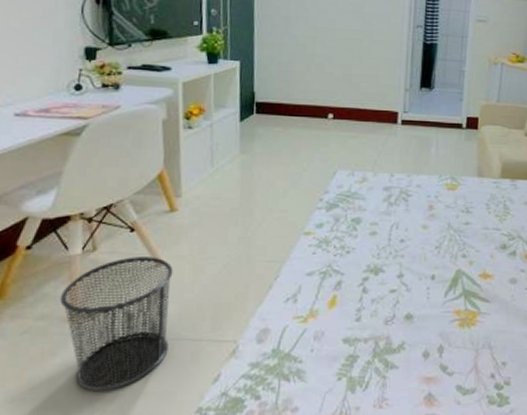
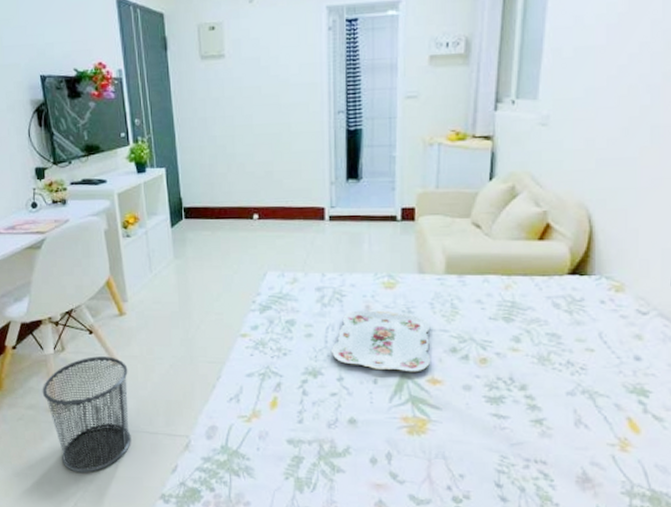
serving tray: none [394,209,486,268] -> present [332,310,431,372]

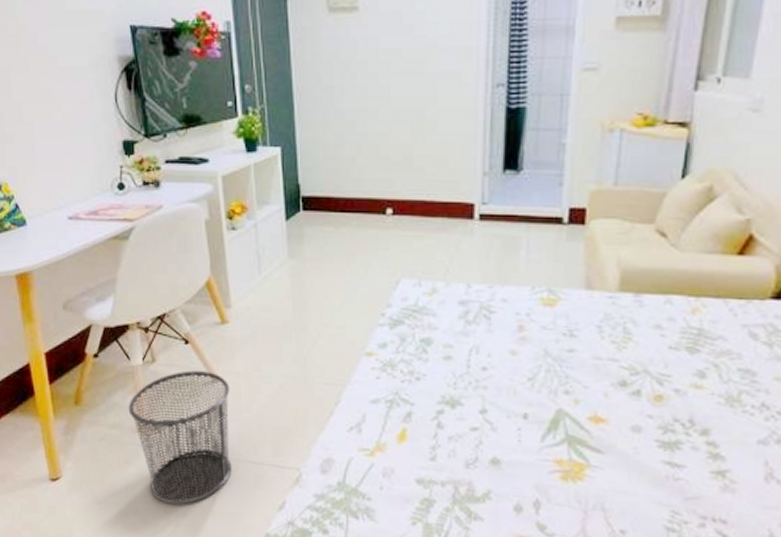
serving tray: present [332,310,431,372] -> none [474,330,597,408]

